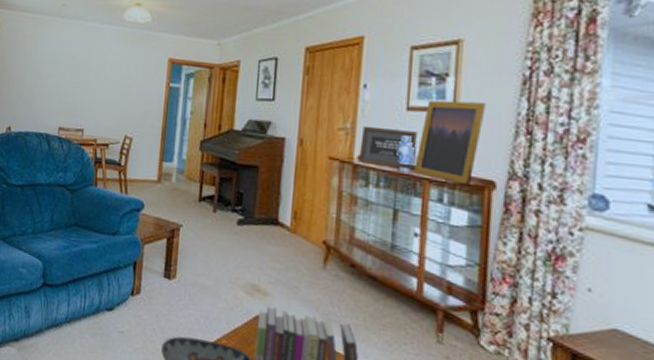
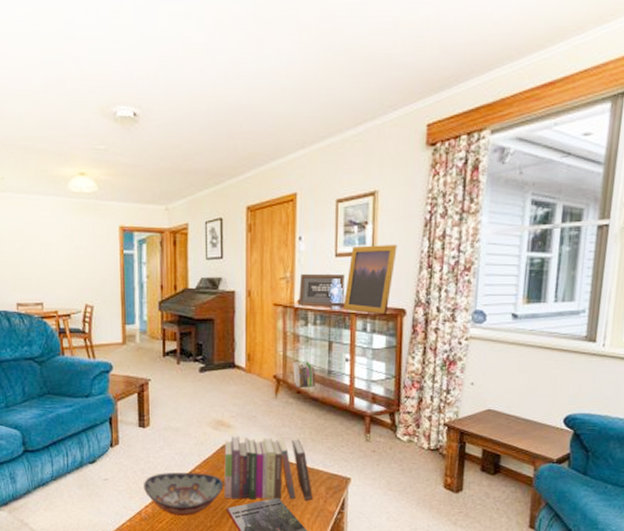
books: none [346,227,375,261] -> present [292,360,316,387]

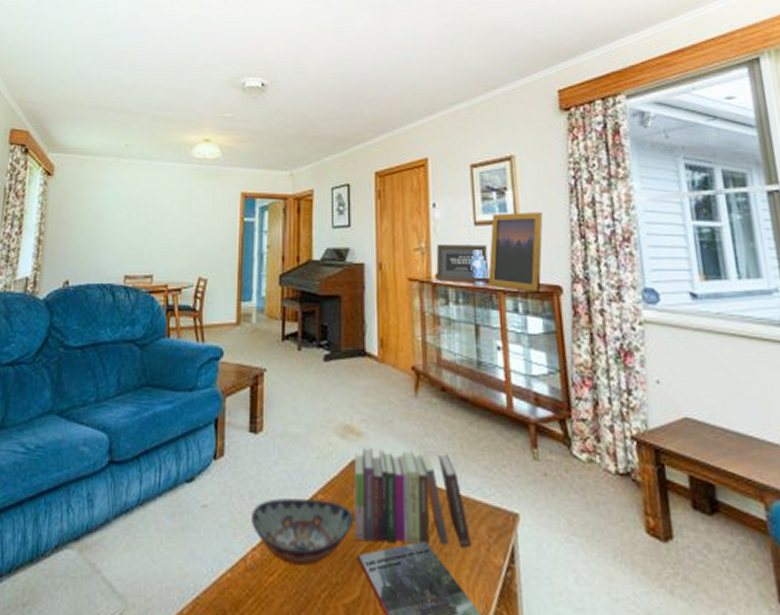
books: present [292,360,316,387] -> none [433,348,463,383]

